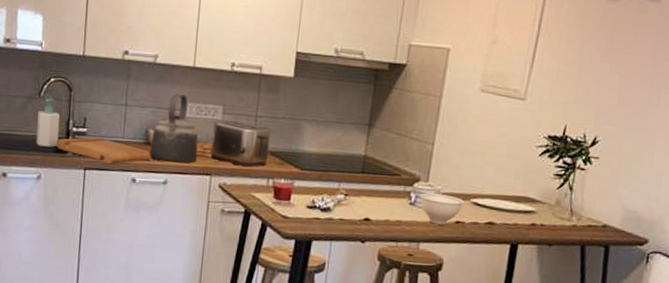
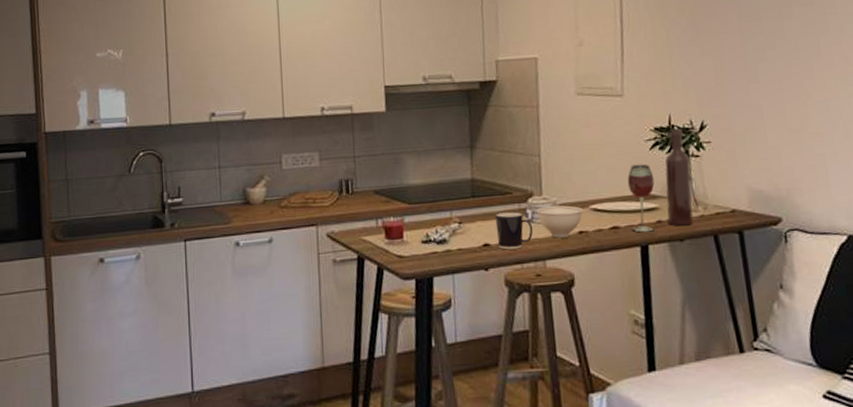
soap bottle: present [36,98,61,148] -> none [130,173,154,225]
cutting board: present [56,136,151,164] -> none [152,204,252,231]
kettle: present [149,94,199,164] -> none [250,147,301,219]
toaster: present [210,120,271,167] -> none [311,164,373,212]
mug: none [378,191,414,228] -> present [495,212,533,250]
wineglass: none [506,167,538,233] -> present [627,164,655,233]
wine bottle: none [540,139,576,233] -> present [665,128,694,226]

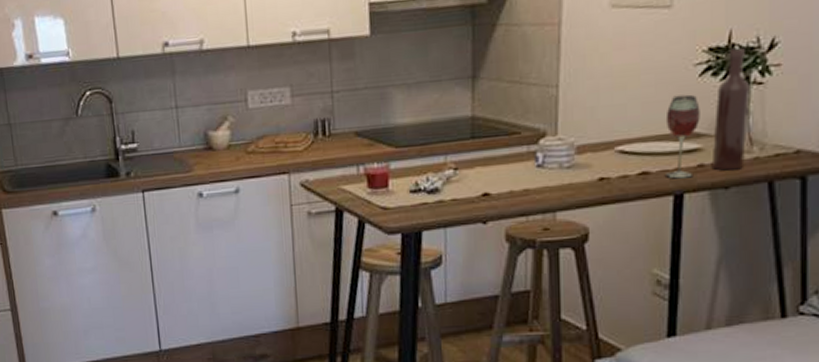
mug: present [495,212,533,250] -> none [498,155,544,200]
bowl: present [536,205,584,238] -> none [548,147,608,186]

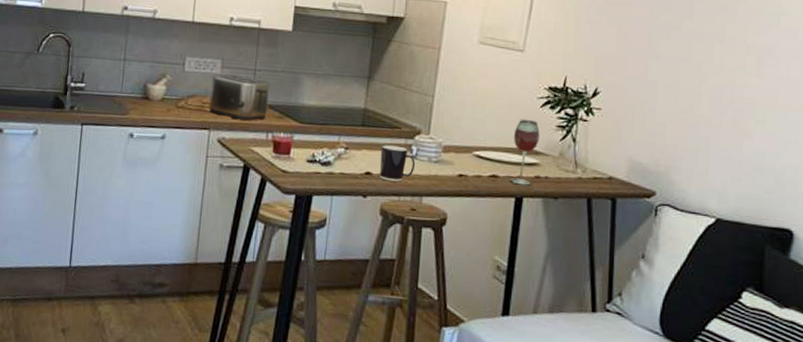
toaster: none [282,101,354,157] -> present [209,74,270,121]
mug: none [498,155,544,200] -> present [379,145,416,182]
wine bottle: present [711,47,750,171] -> none [545,90,578,185]

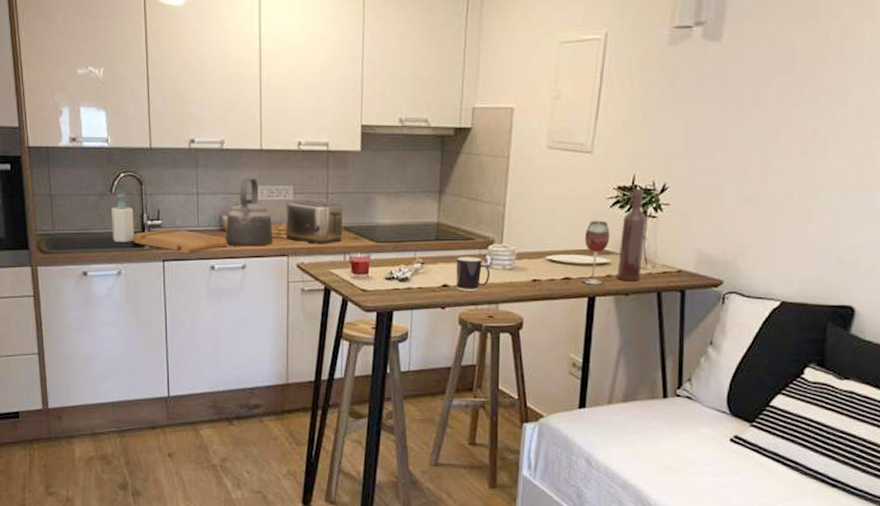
soap bottle: none [33,53,59,103] -> present [112,194,135,242]
cutting board: none [53,91,149,119] -> present [132,228,227,253]
kettle: none [147,49,197,118] -> present [225,178,273,246]
wine bottle: none [545,90,578,185] -> present [616,188,647,281]

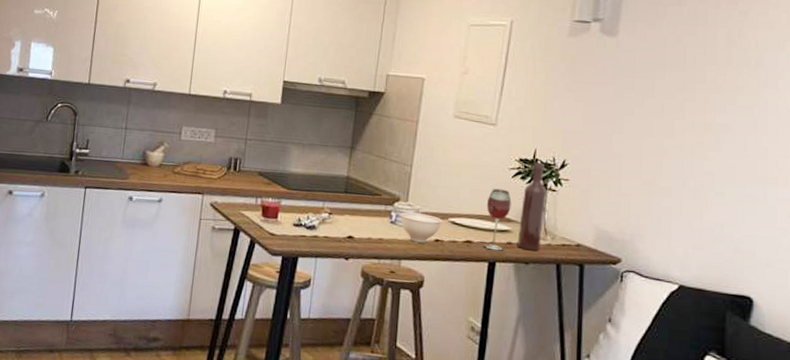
soap bottle: present [112,194,135,242] -> none [41,122,65,167]
cutting board: present [132,228,227,253] -> none [59,157,147,183]
kettle: present [225,178,273,246] -> none [146,119,192,183]
toaster: present [285,199,343,245] -> none [203,143,259,187]
mug: present [456,257,491,292] -> none [361,210,395,246]
bowl: none [495,254,540,284] -> present [399,212,443,243]

